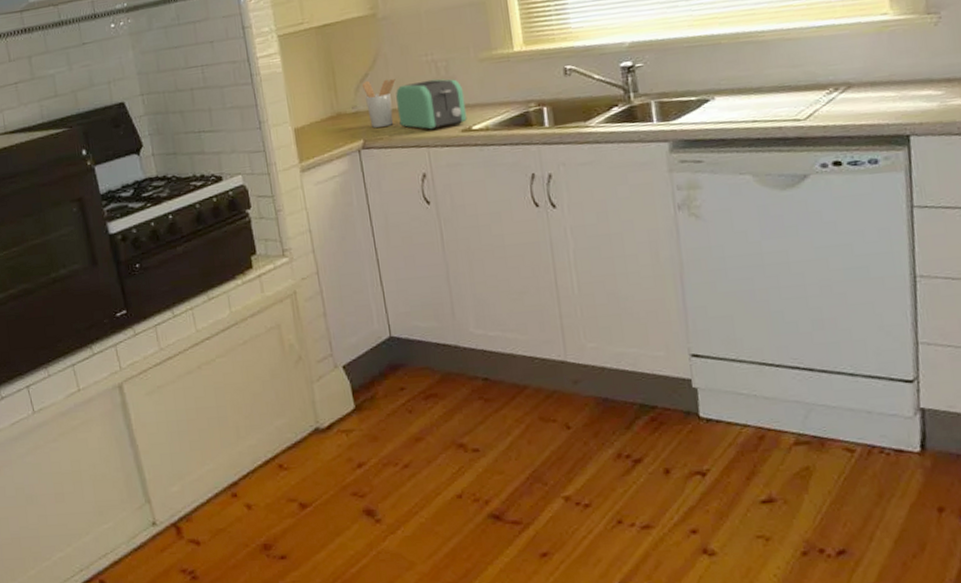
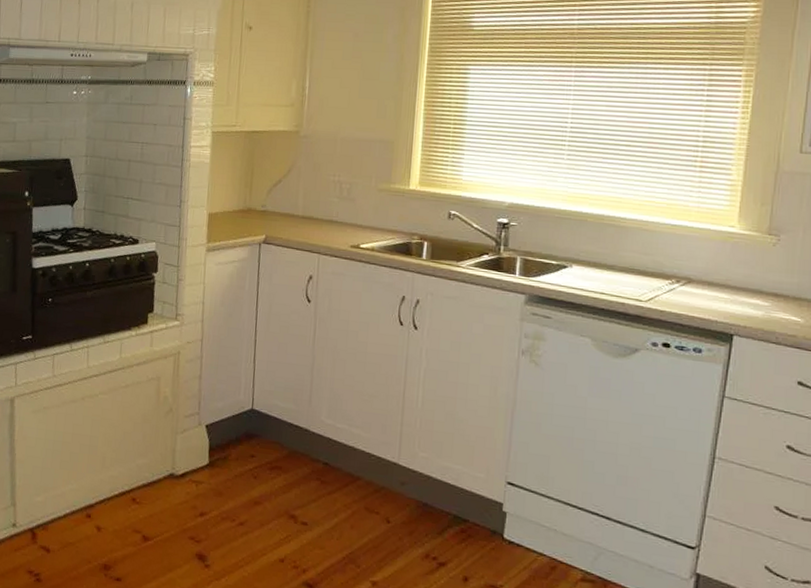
utensil holder: present [361,78,396,128] -> none [274,186,304,229]
toaster: present [396,79,467,130] -> none [299,196,360,241]

